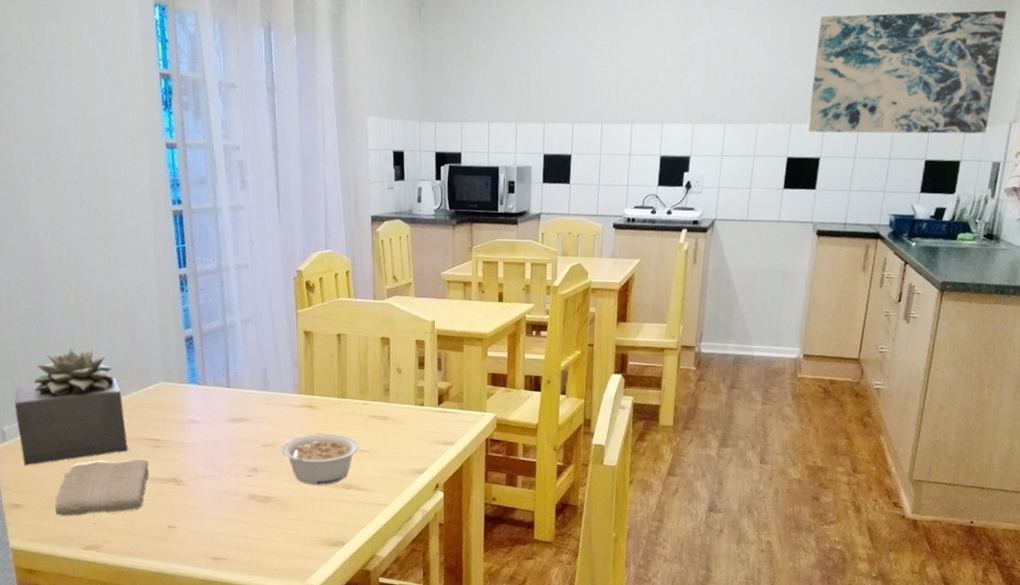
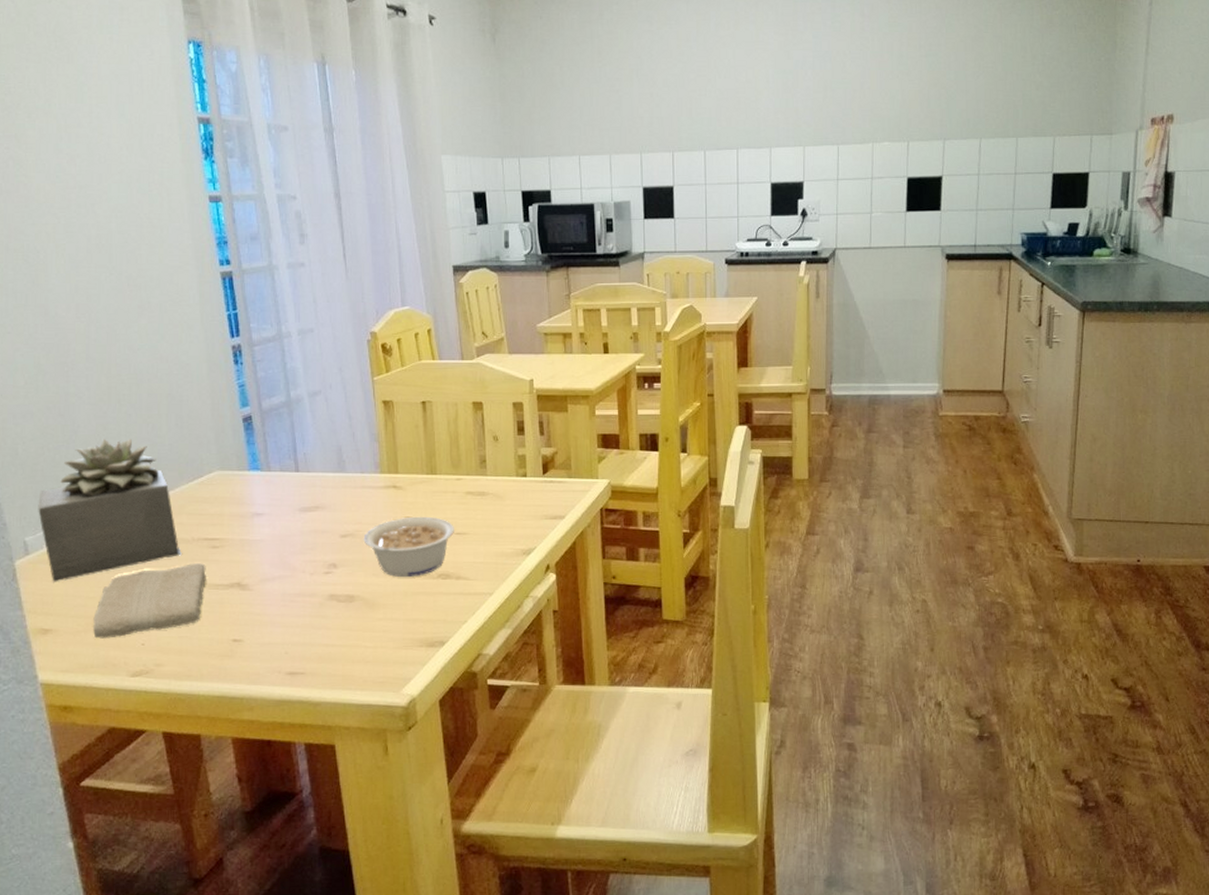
wall art: present [807,10,1007,134] -> none [926,13,1122,151]

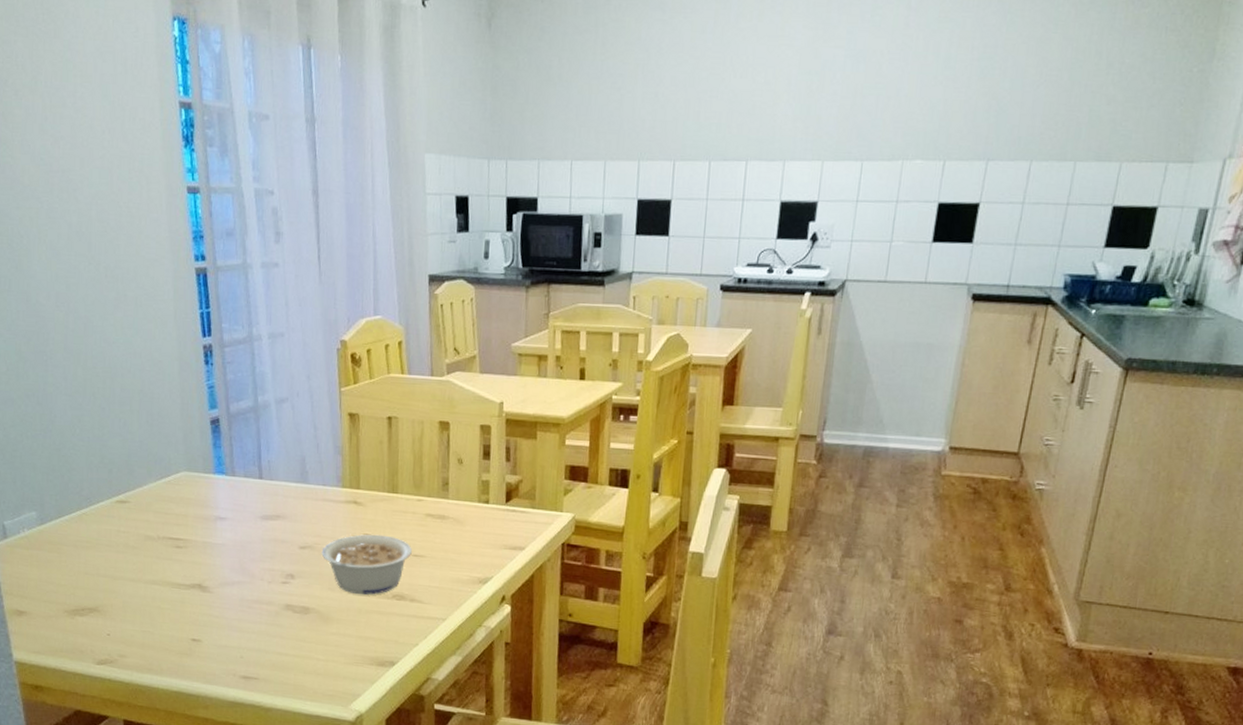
succulent plant: present [38,438,182,583] -> none [16,430,147,568]
washcloth: present [93,563,206,639] -> none [63,561,170,626]

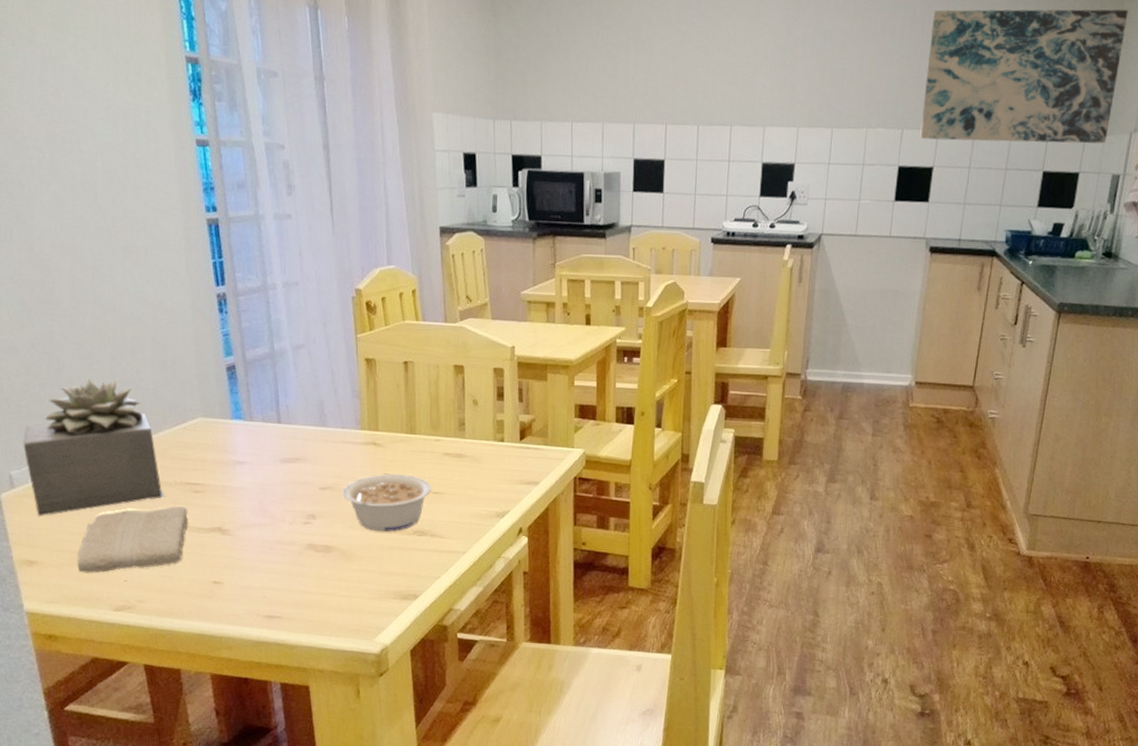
succulent plant: none [16,430,147,568] -> present [23,378,164,517]
washcloth: none [63,561,170,626] -> present [77,506,188,573]
wall art: none [965,13,1227,173] -> present [920,9,1128,144]

